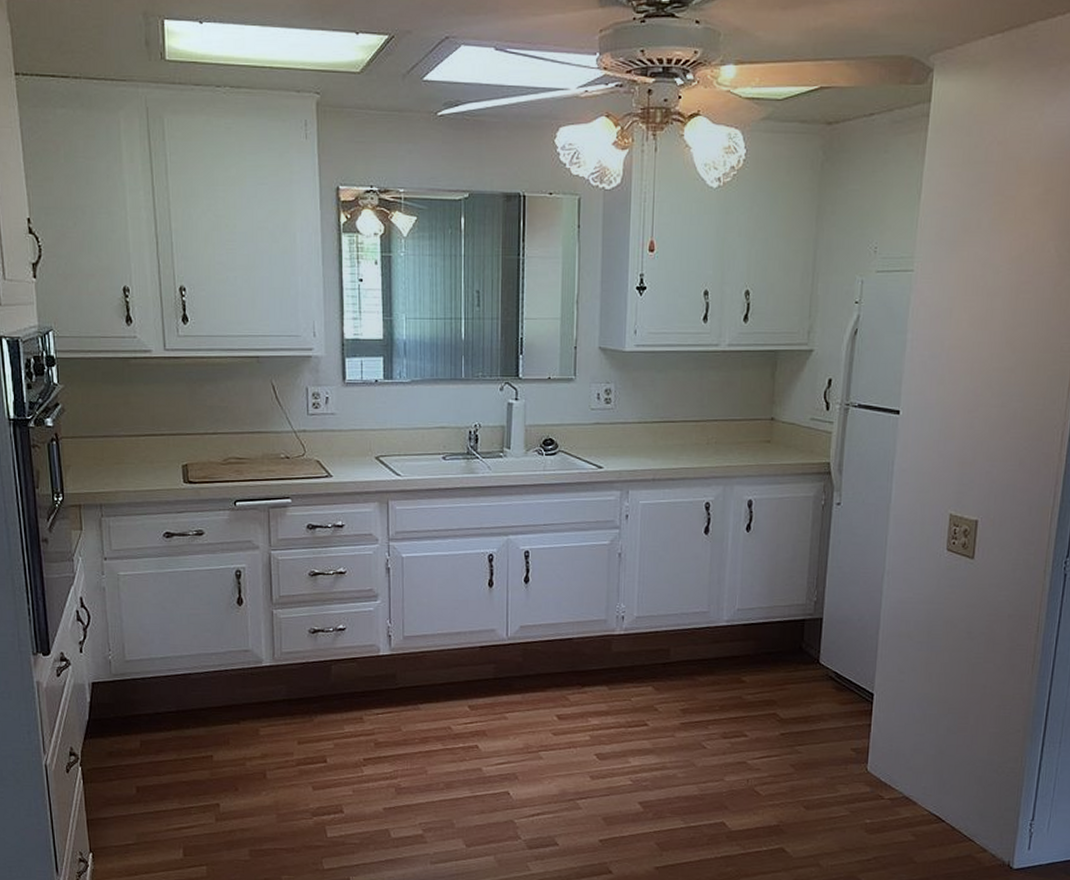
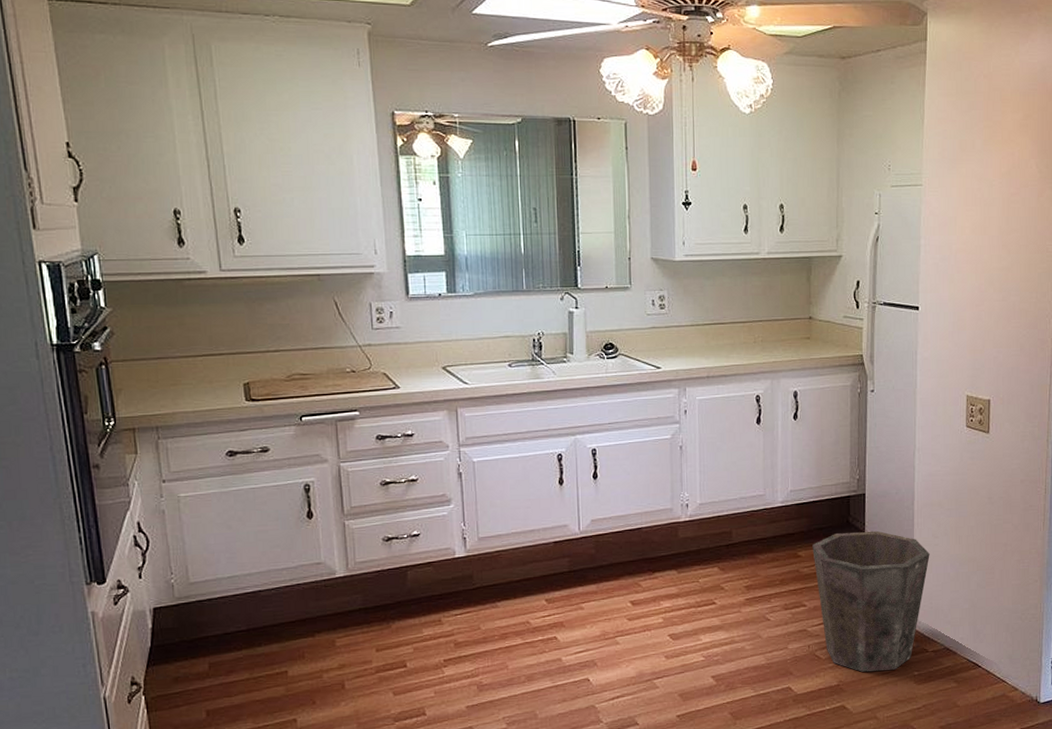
waste bin: none [758,660,893,815] -> present [812,531,930,672]

